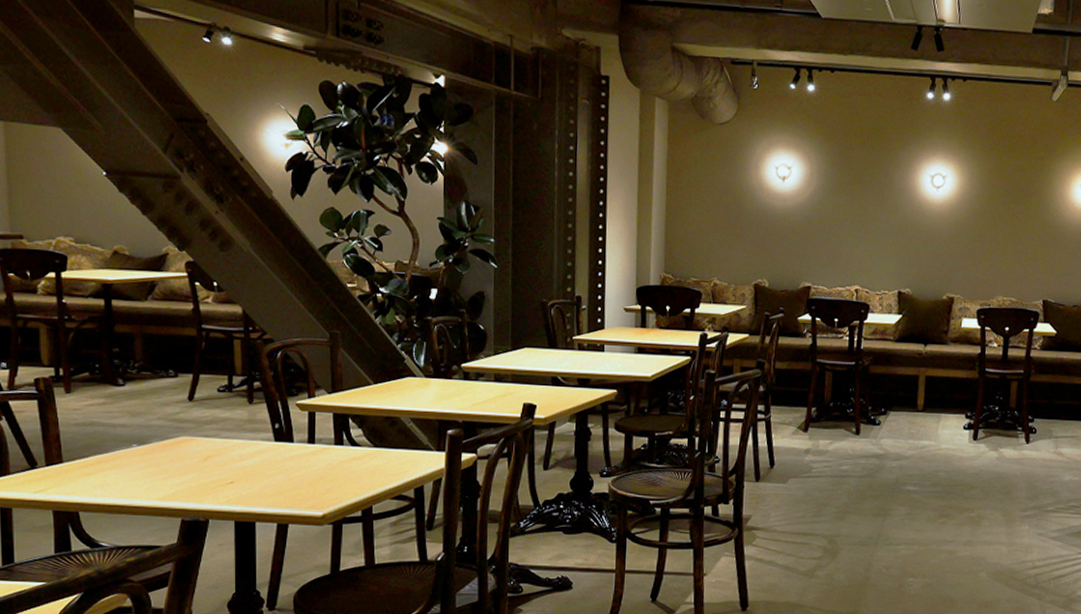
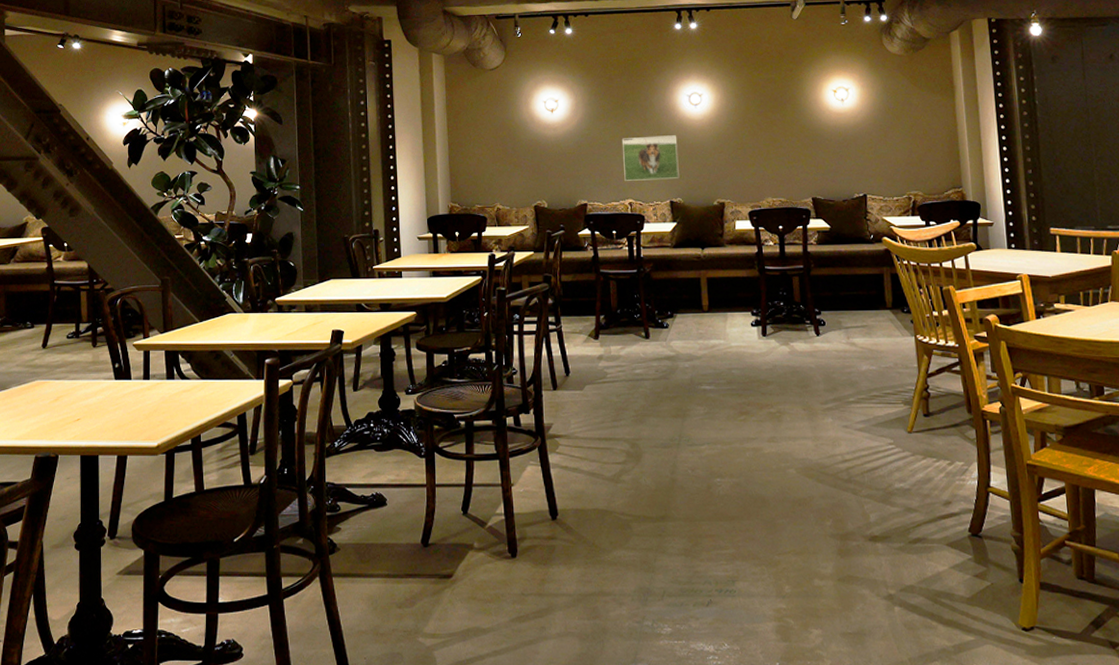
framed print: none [853,217,914,268] -> present [622,135,679,181]

